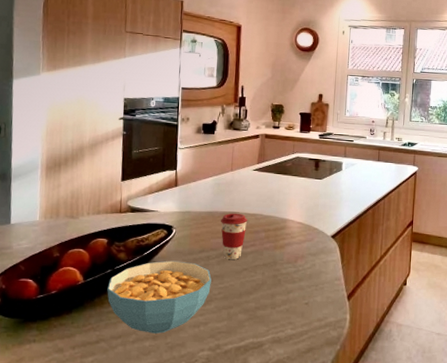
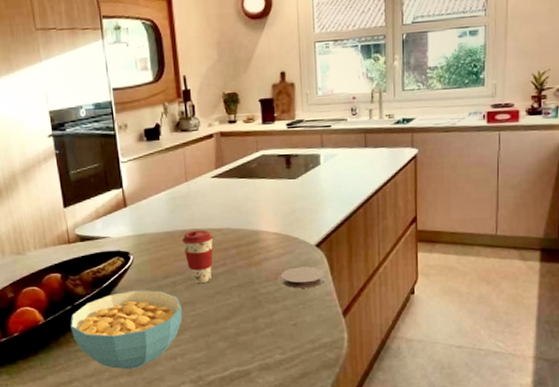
coaster: none [300,253,336,272] -> present [281,266,325,289]

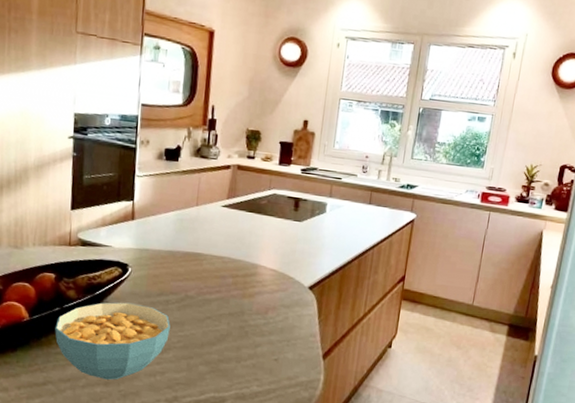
coffee cup: present [182,229,214,283] -> none [183,253,214,306]
coaster: present [281,266,325,289] -> none [271,305,312,327]

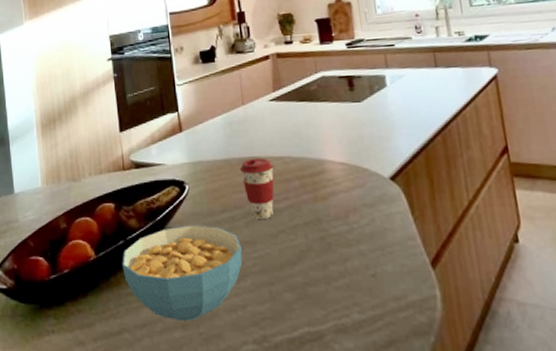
coffee cup: none [183,253,214,306] -> present [240,157,275,219]

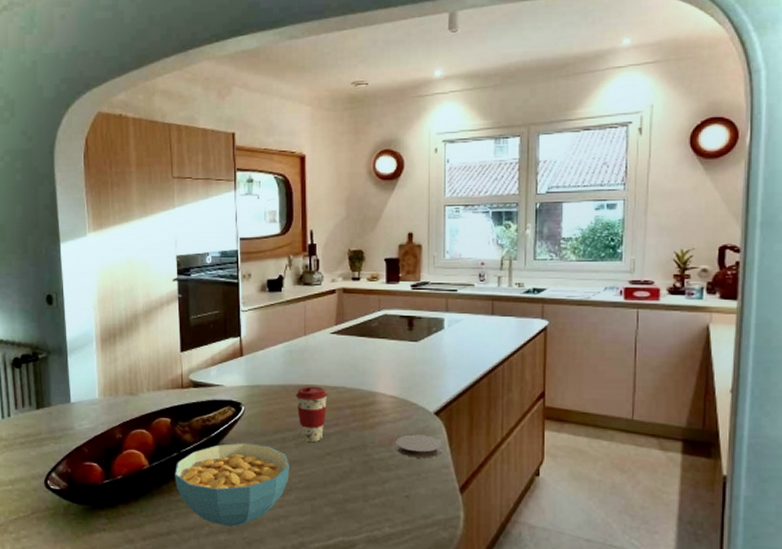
coaster: none [352,203,405,230] -> present [396,434,442,458]

